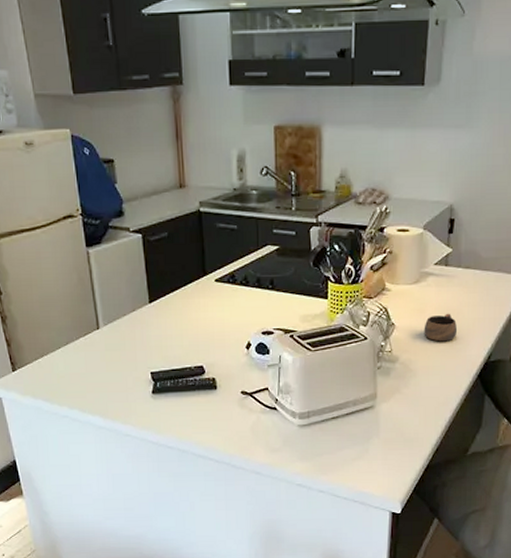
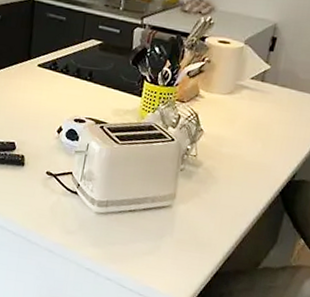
cup: present [424,313,458,342] -> none [231,127,266,155]

